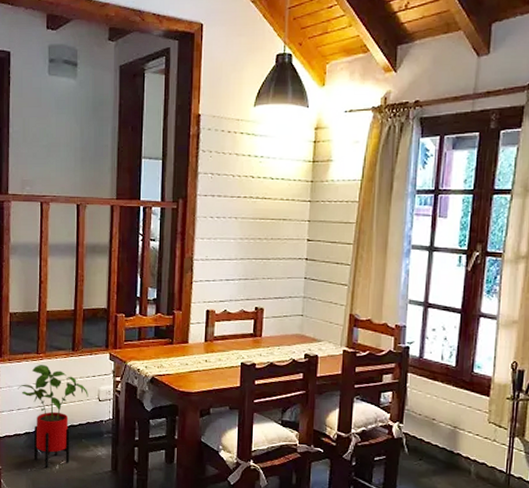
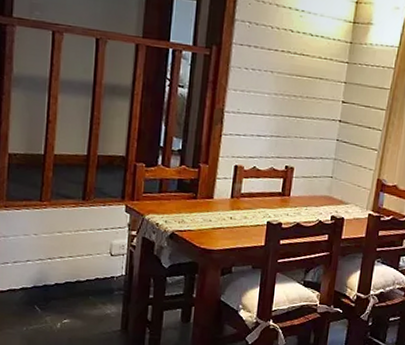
house plant: present [18,364,88,469] -> none [15,213,99,327]

